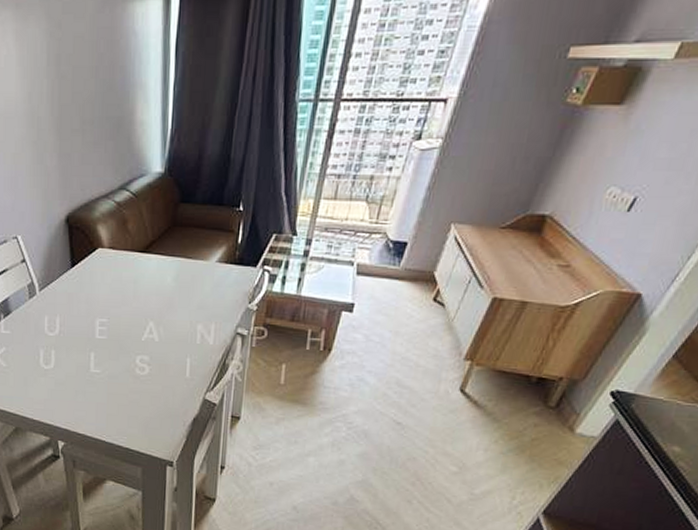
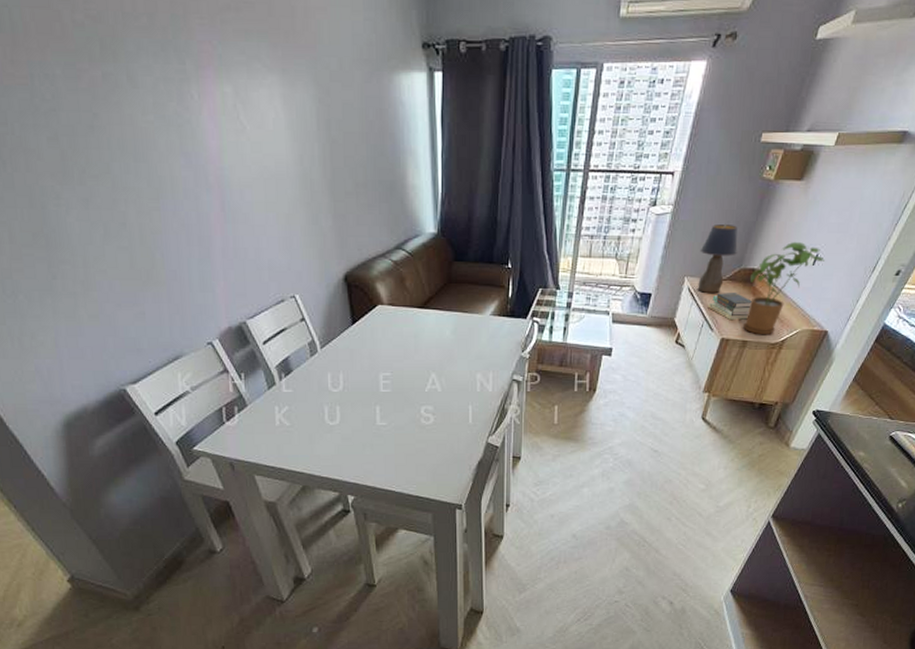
table lamp: none [467,160,526,245] -> present [697,223,738,294]
books: none [478,243,538,277] -> present [708,293,752,321]
house plant: none [522,181,645,296] -> present [742,241,825,335]

